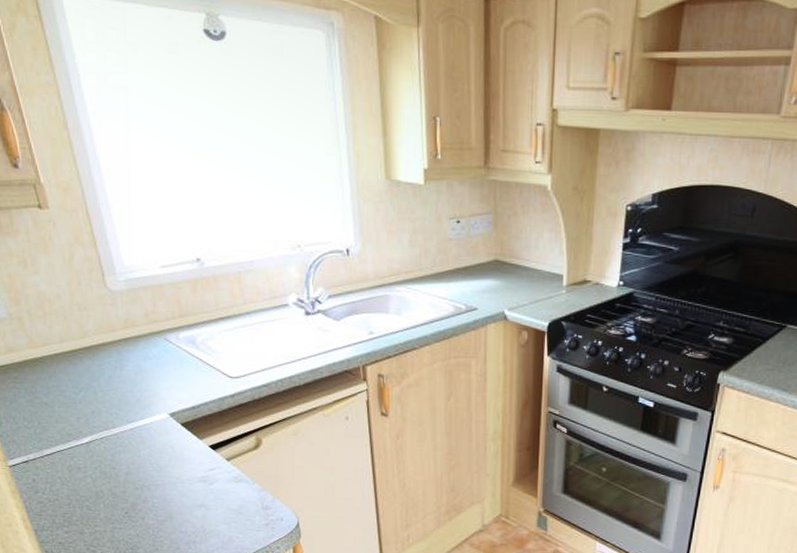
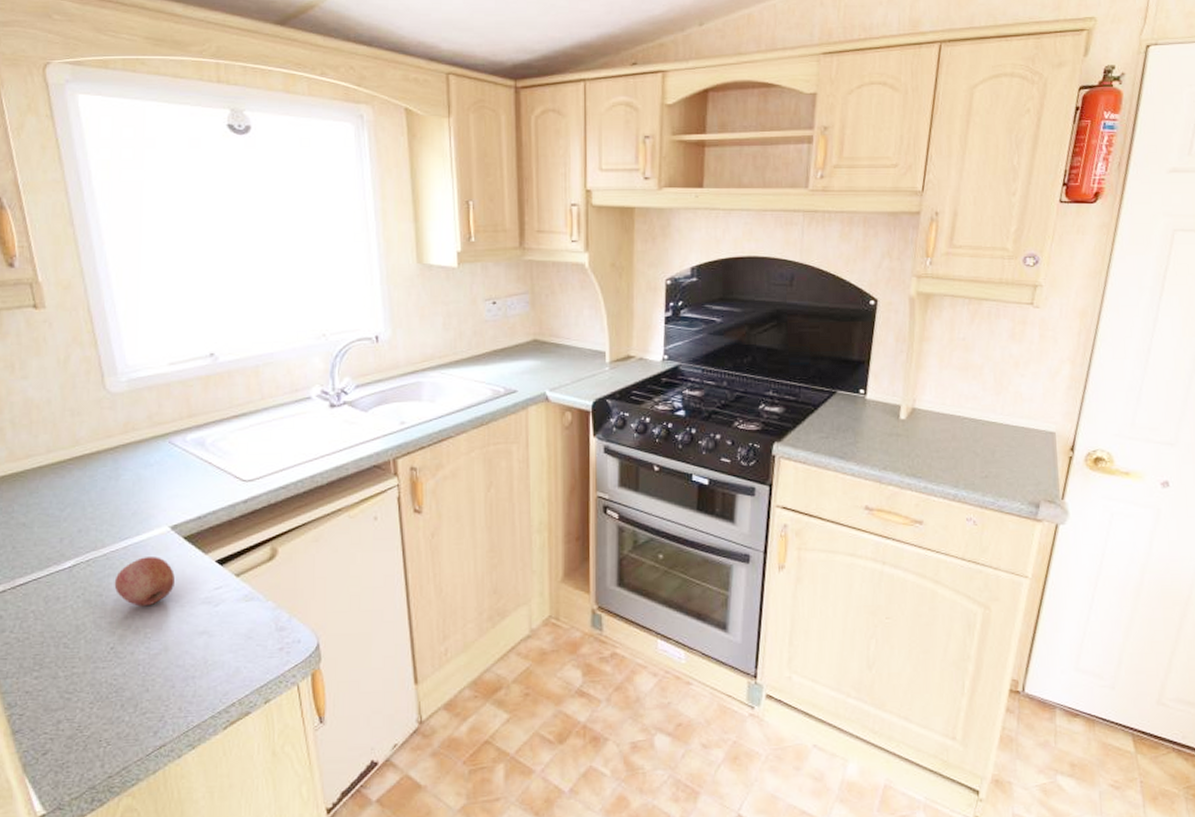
fruit: none [125,438,175,481] -> present [114,557,175,607]

